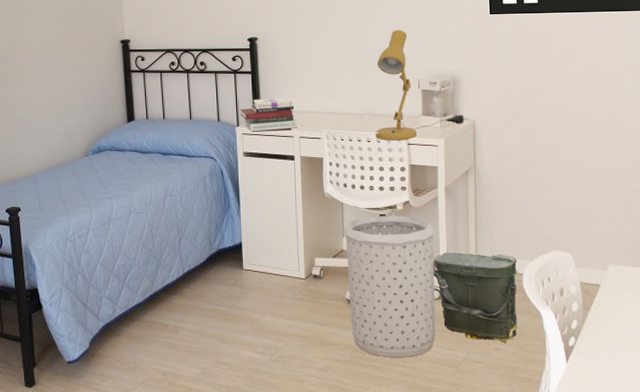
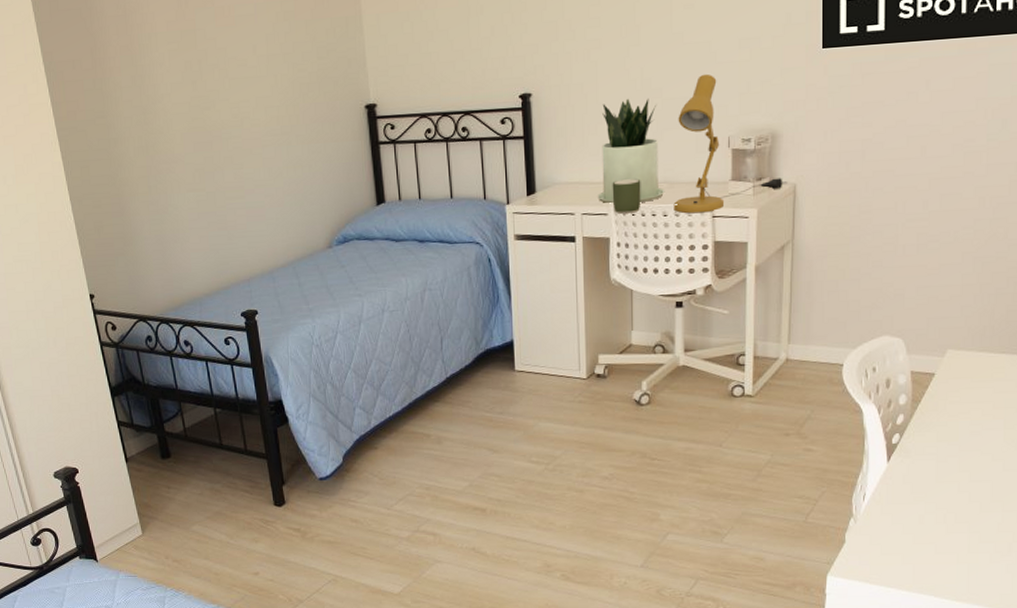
books: present [240,97,296,132] -> none [511,166,578,210]
planter: none [312,45,368,131] -> present [597,98,665,204]
mug: none [324,110,349,138] -> present [612,179,641,214]
laundry basket: present [343,215,436,357] -> none [631,302,742,463]
bag: present [433,252,518,344] -> none [737,342,838,443]

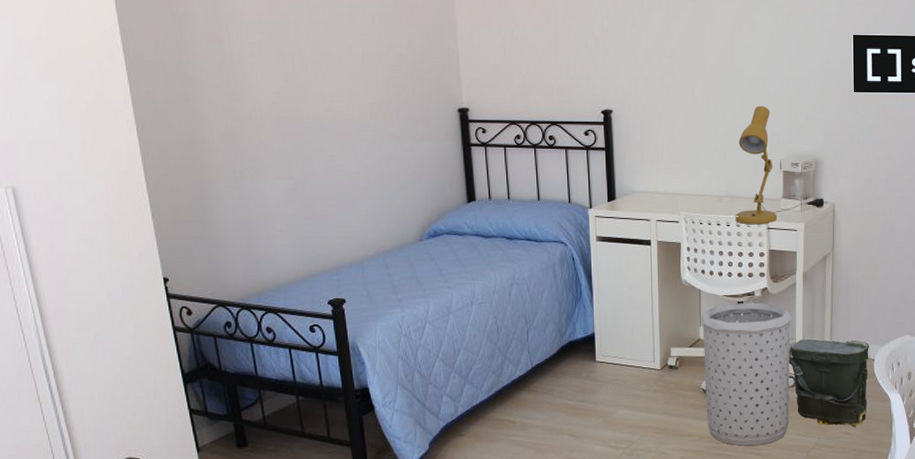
planter: present [597,98,665,204] -> none [670,121,728,214]
mug: present [612,179,641,214] -> none [683,192,708,222]
laundry basket: none [631,302,742,463] -> present [700,302,792,446]
bag: none [737,342,838,443] -> present [789,338,870,428]

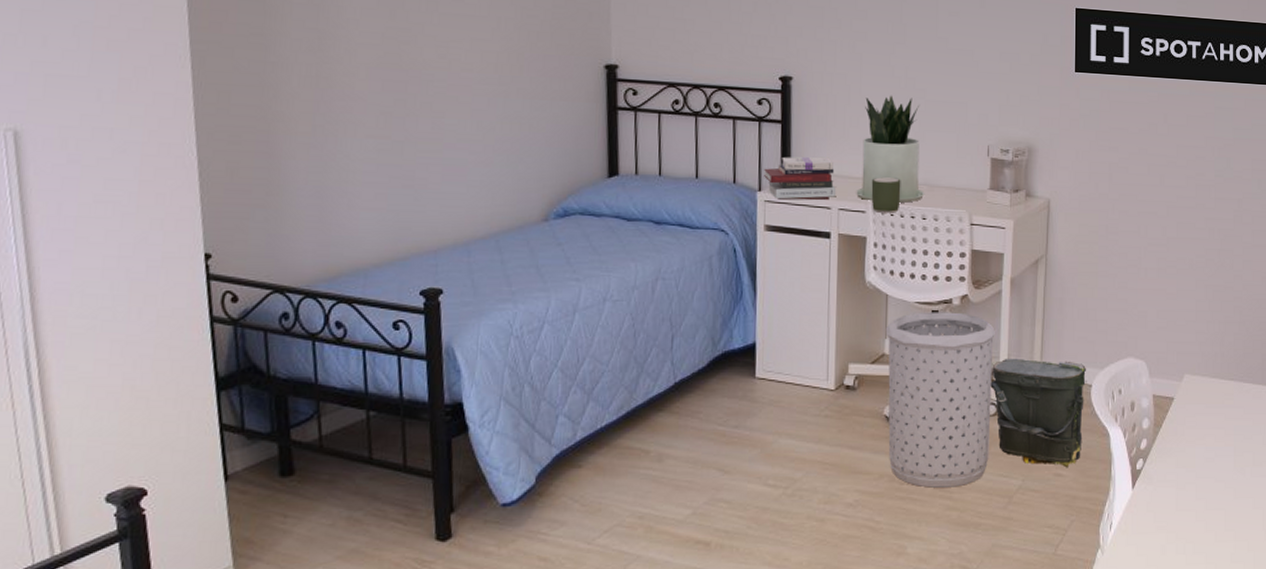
books: none [593,177,653,215] -> present [764,156,835,201]
planter: none [670,121,728,214] -> present [856,95,925,204]
mug: none [683,192,708,222] -> present [871,177,901,213]
desk lamp: present [735,105,828,225] -> none [933,81,1042,220]

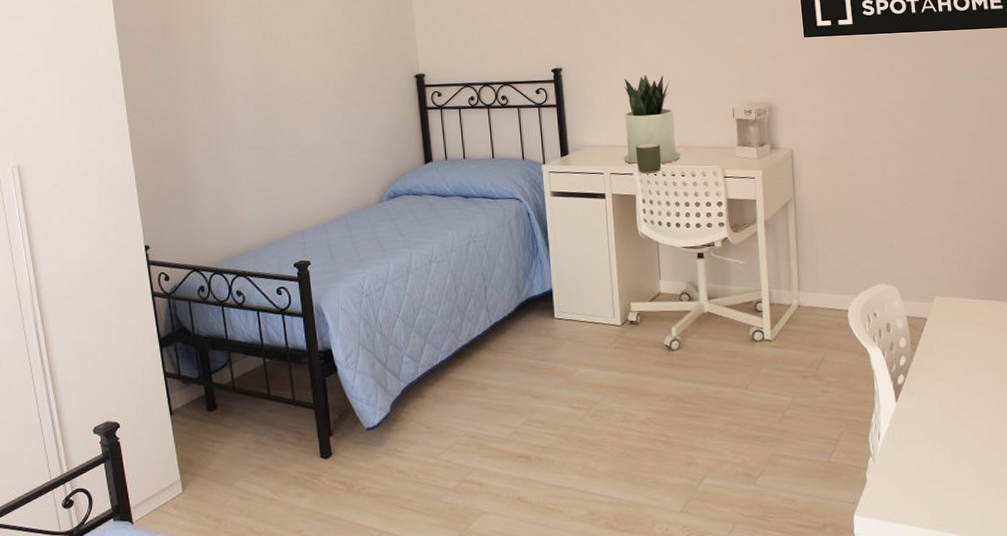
books: present [764,156,835,201] -> none [546,131,606,170]
laundry basket: present [885,312,996,488] -> none [659,253,761,406]
bag: present [990,358,1087,468] -> none [755,290,845,385]

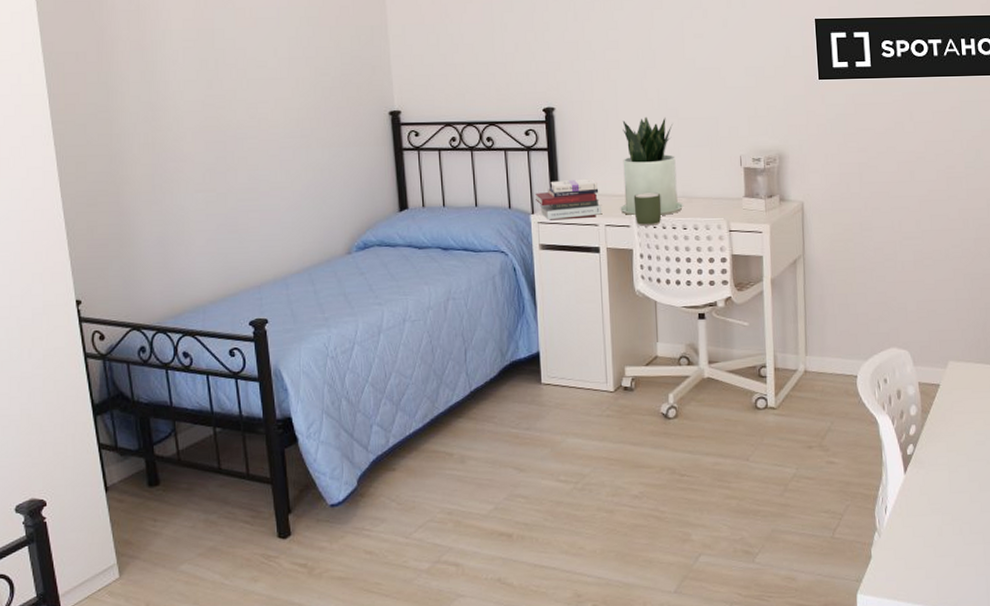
books: none [546,131,606,170] -> present [535,178,601,220]

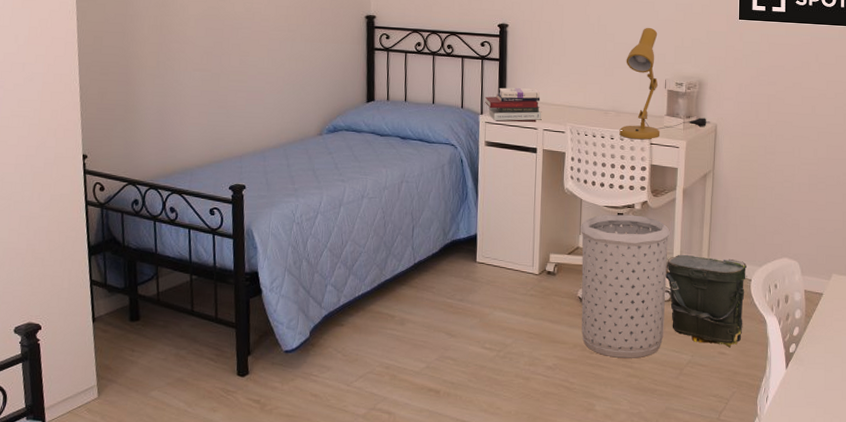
planter: present [620,116,684,216] -> none [557,38,613,126]
mug: present [633,192,662,226] -> none [569,104,594,134]
laundry basket: none [656,314,763,479] -> present [580,214,671,358]
desk lamp: none [692,97,796,227] -> present [619,27,710,140]
bag: none [759,353,852,456] -> present [665,254,747,348]

